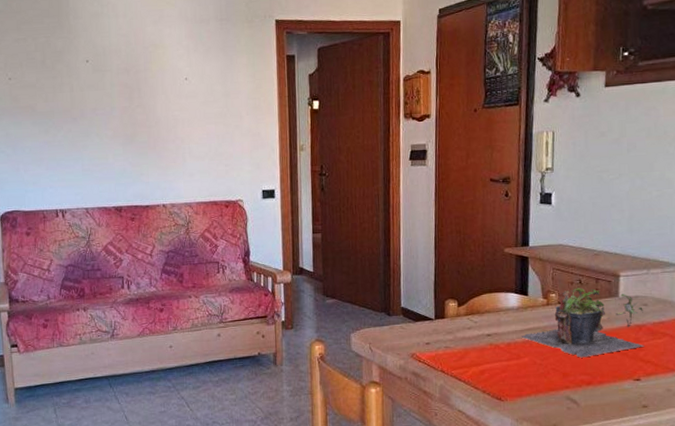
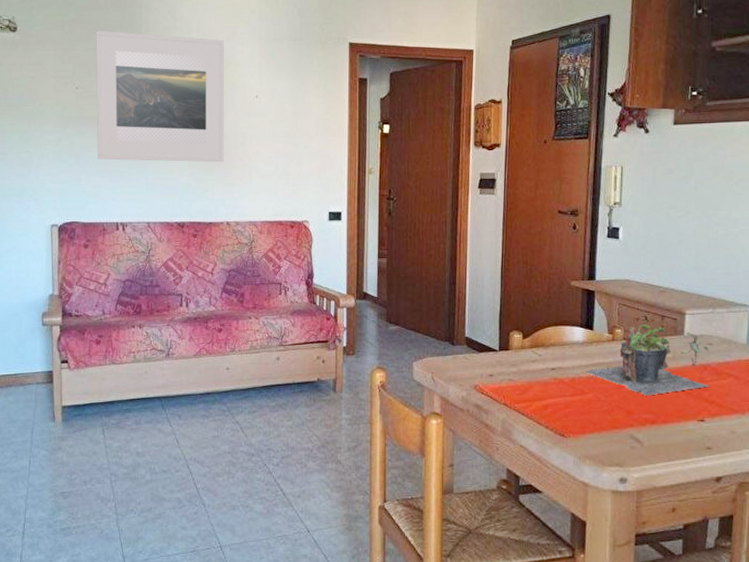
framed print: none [25,20,157,149] -> present [96,30,224,162]

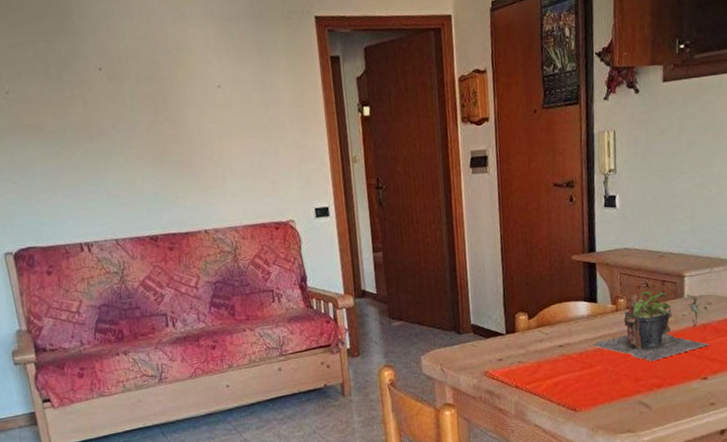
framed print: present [96,30,224,162] -> none [18,21,192,174]

